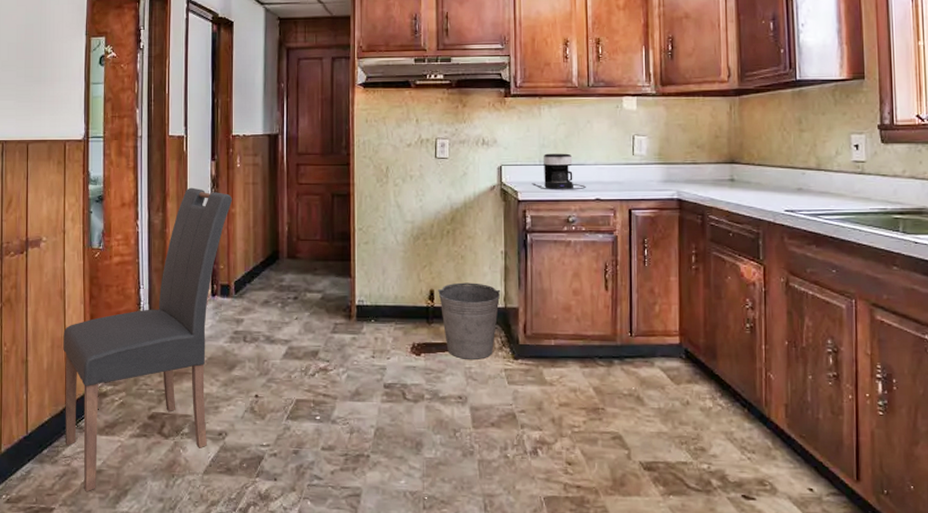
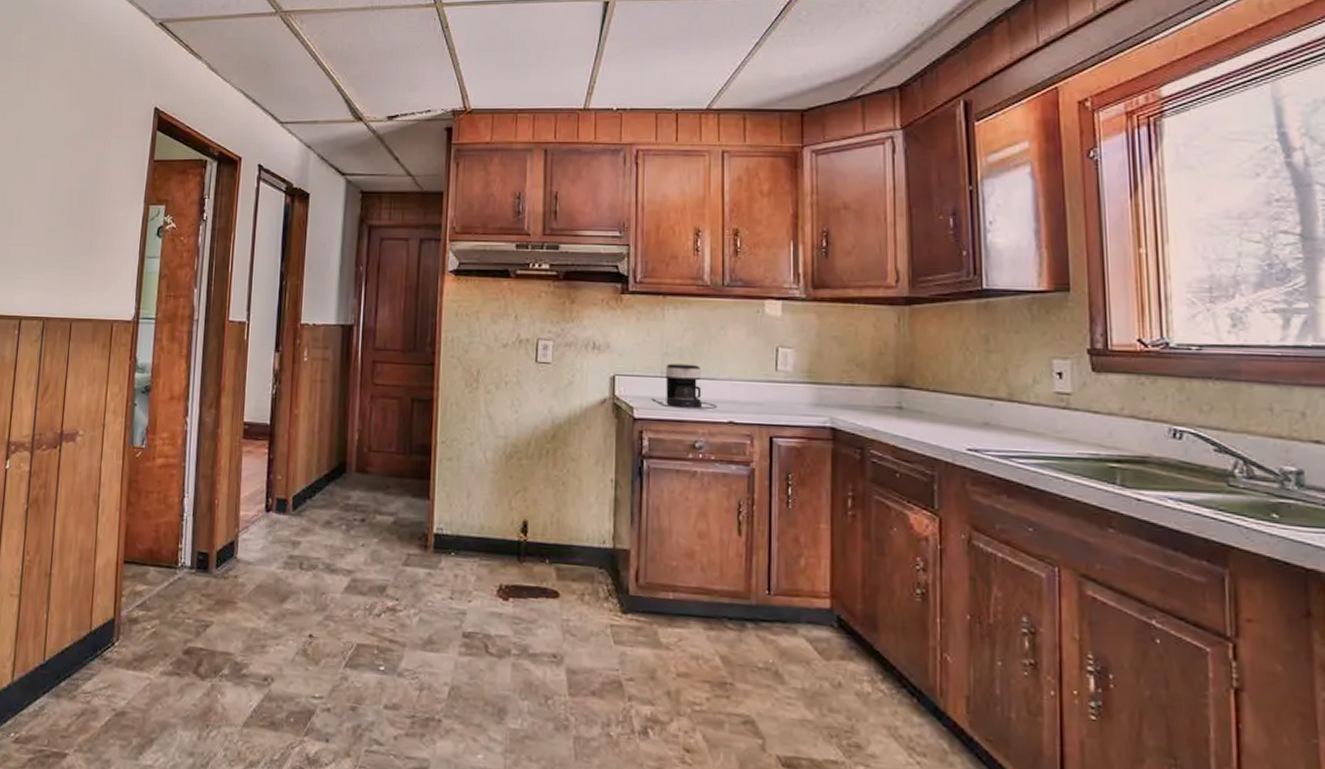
dining chair: present [63,187,232,492] -> none [86,382,296,738]
bucket: present [438,282,501,360] -> none [533,514,609,611]

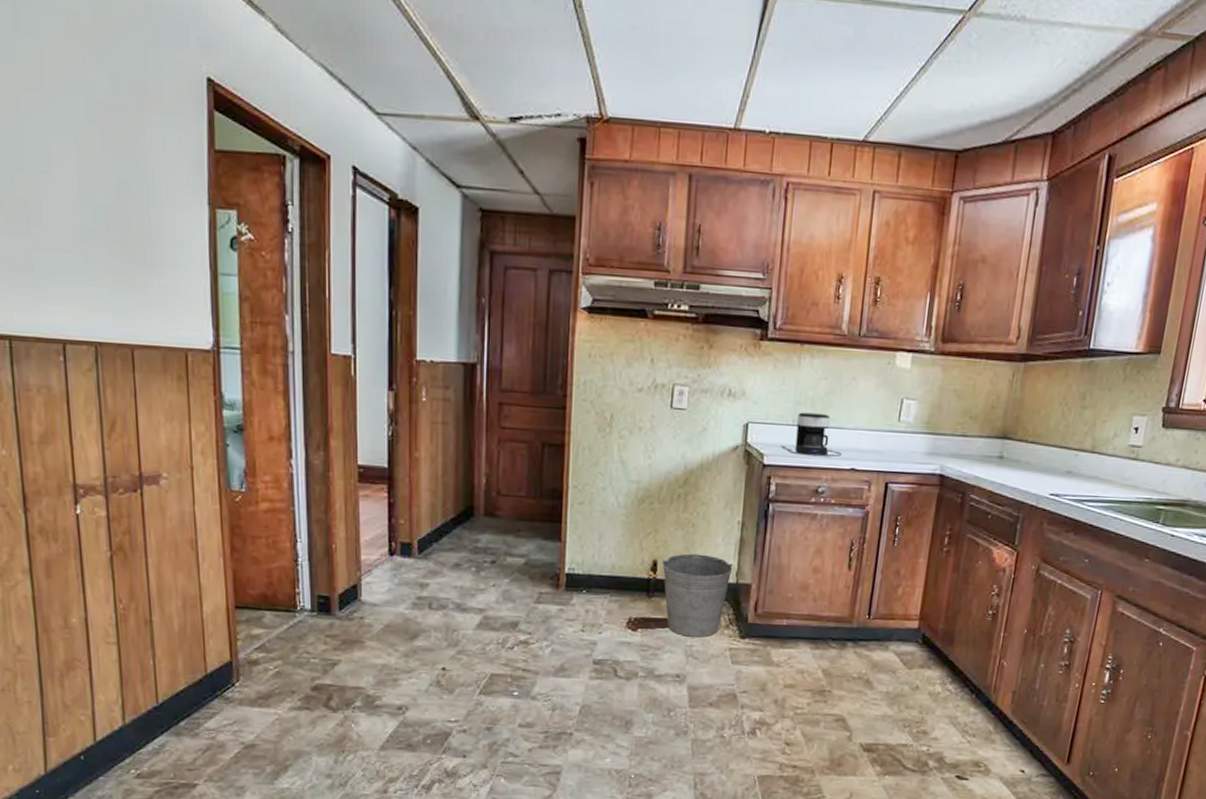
bucket: none [533,514,609,611] -> present [662,553,734,637]

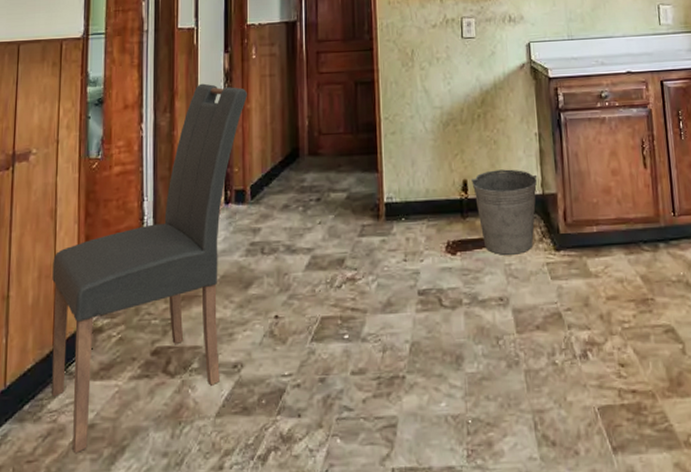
dining chair: none [198,422,415,768] -> present [51,83,247,454]
coffee maker: present [781,412,842,458] -> none [561,26,616,66]

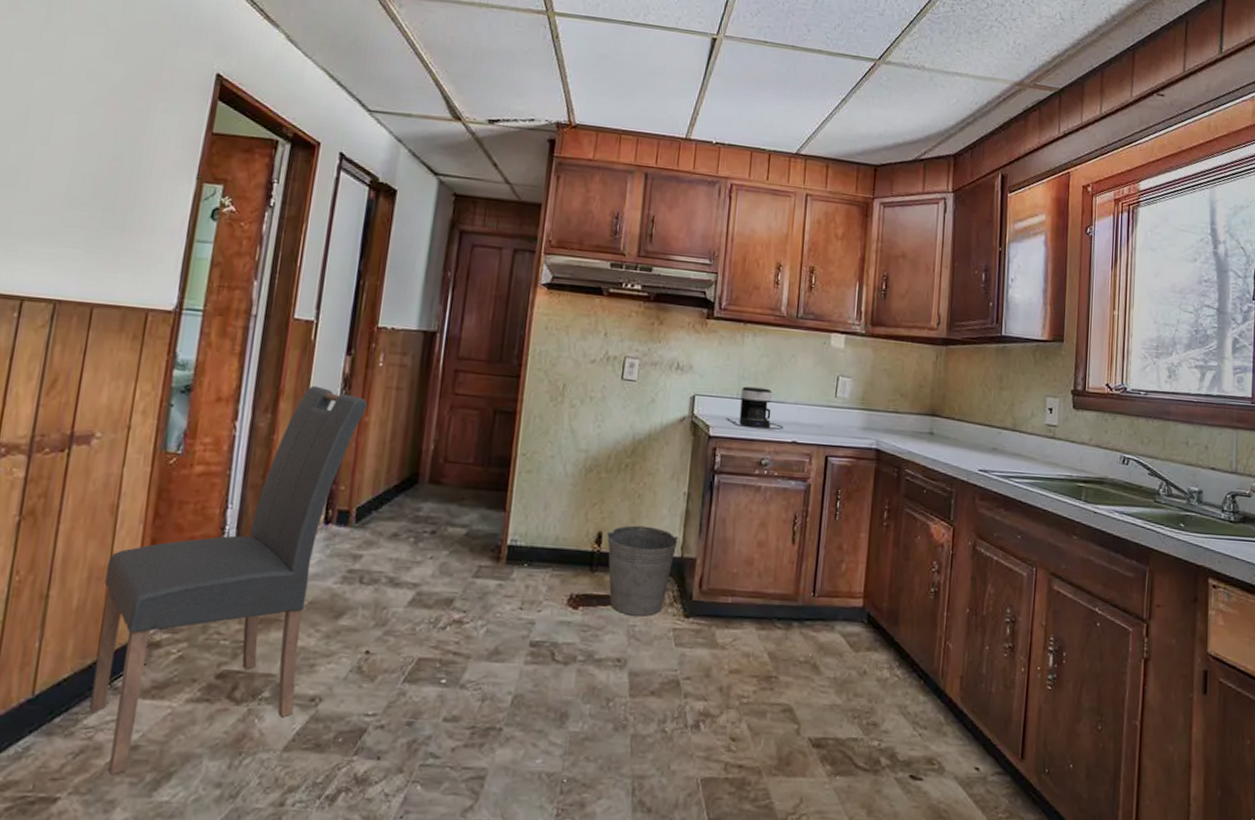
coffee maker: none [561,26,616,66] -> present [726,386,784,431]

